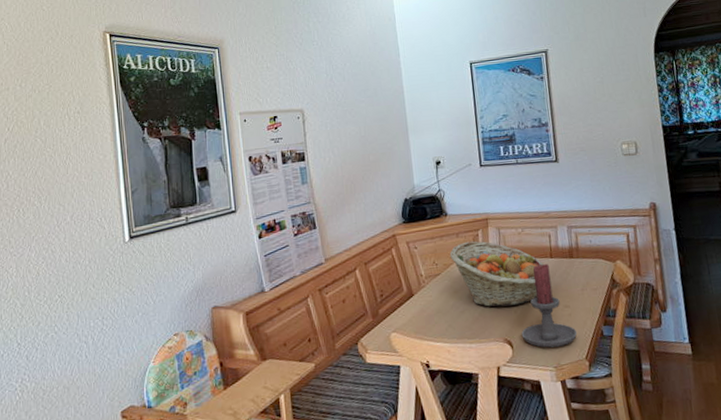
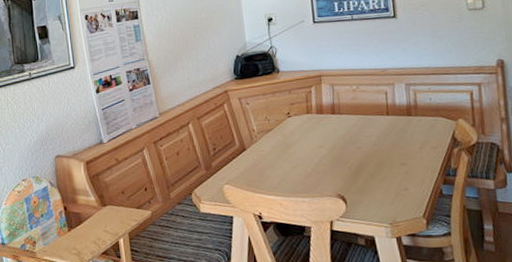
fruit basket: present [449,241,544,307] -> none [282,97,380,163]
candle holder: present [521,264,577,348] -> none [355,121,415,205]

